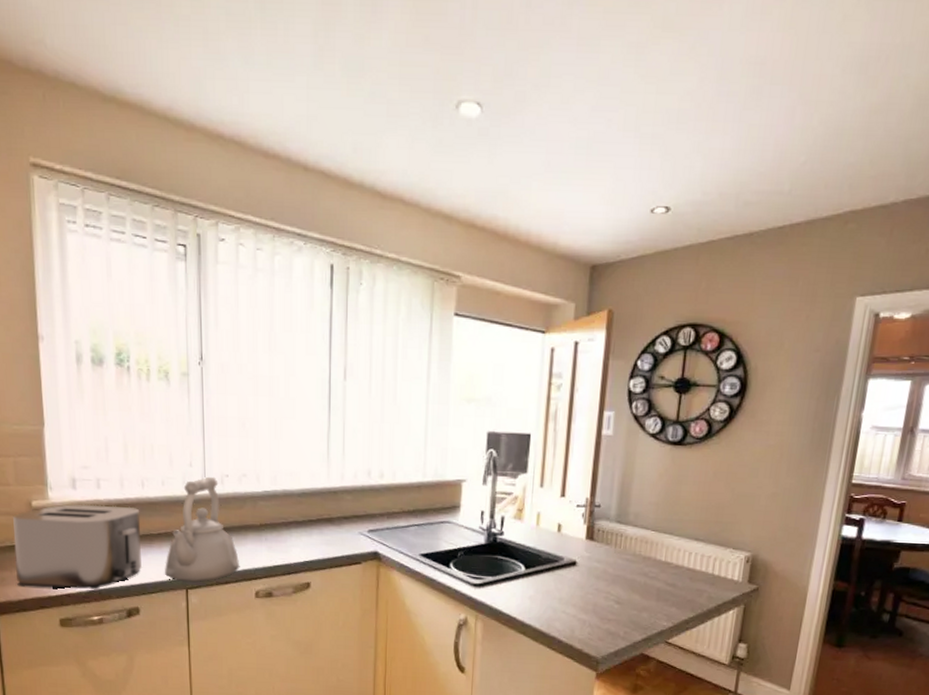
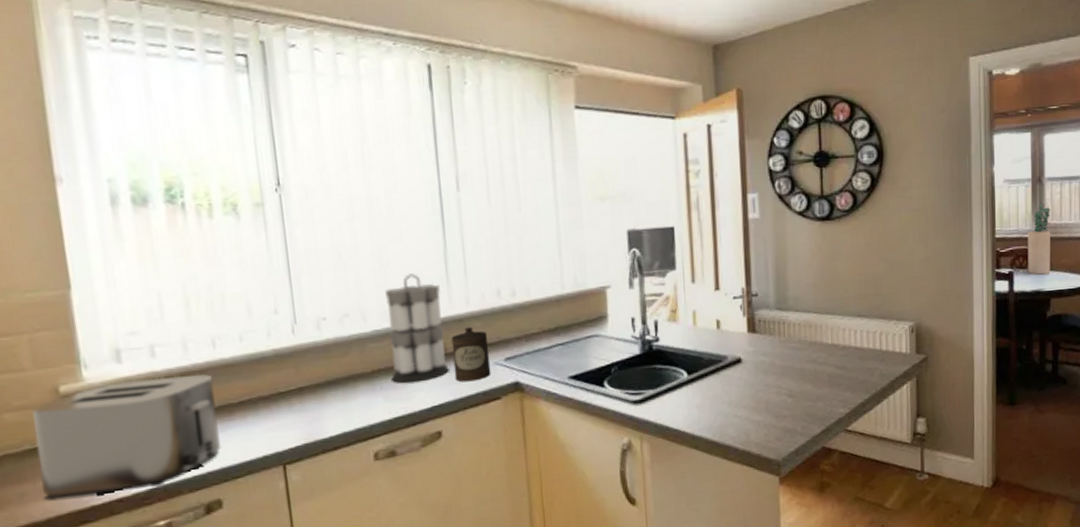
kettle: present [165,476,240,583] -> none [252,322,352,458]
spice rack: none [275,447,322,539] -> present [385,273,449,383]
canister: none [325,499,356,546] -> present [451,327,491,382]
vase: none [881,453,919,527] -> present [1027,202,1051,276]

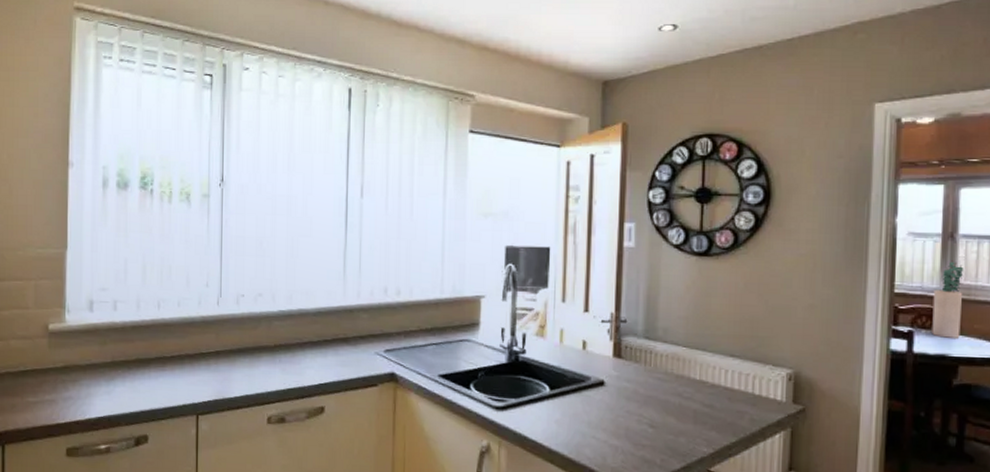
toaster: present [32,374,221,501] -> none [26,327,155,417]
spice rack: present [385,273,449,383] -> none [289,265,337,360]
canister: present [451,327,491,382] -> none [341,318,373,367]

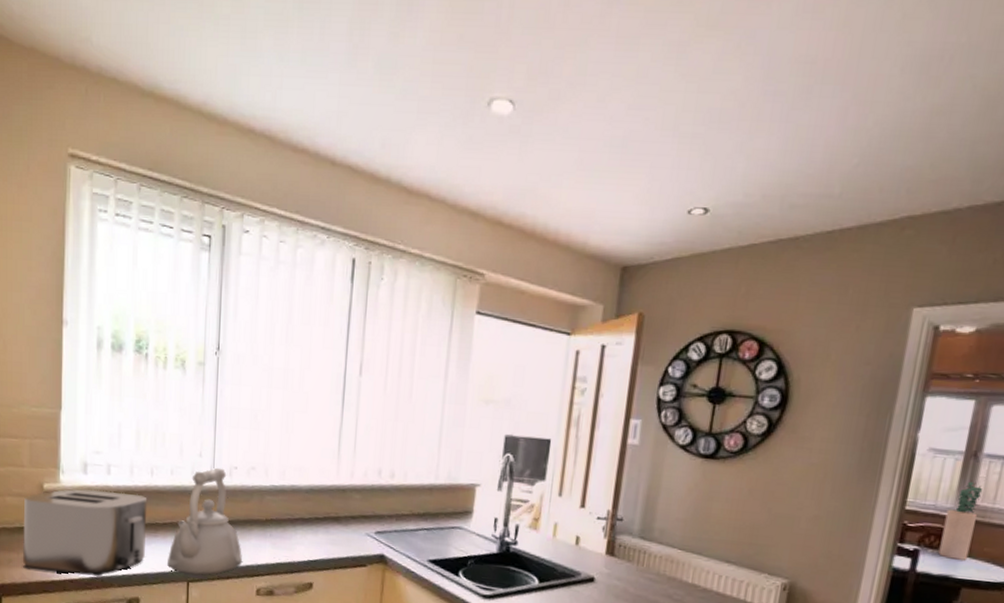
toaster: none [26,327,155,417] -> present [22,489,148,578]
kettle: none [176,296,253,408] -> present [167,467,243,576]

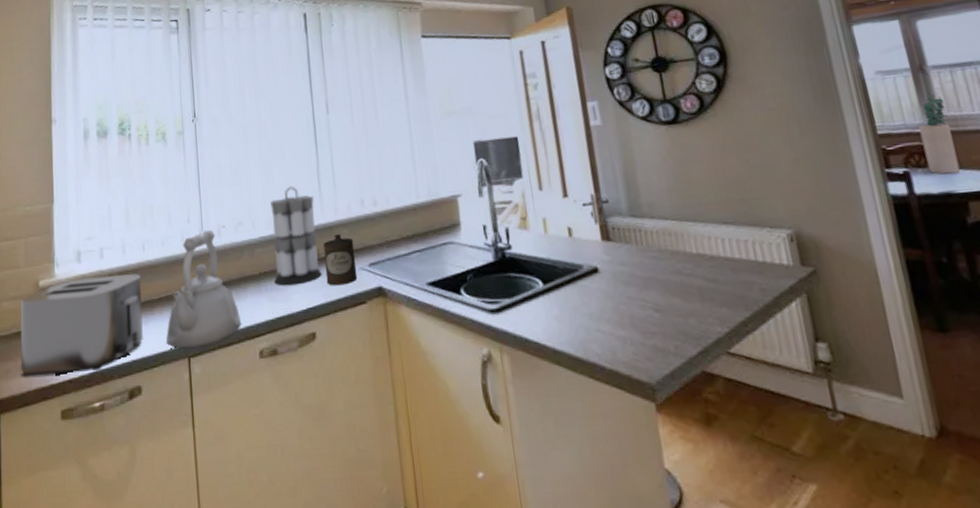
spice rack: none [280,442,331,537] -> present [270,186,322,285]
canister: none [331,498,365,546] -> present [323,234,358,286]

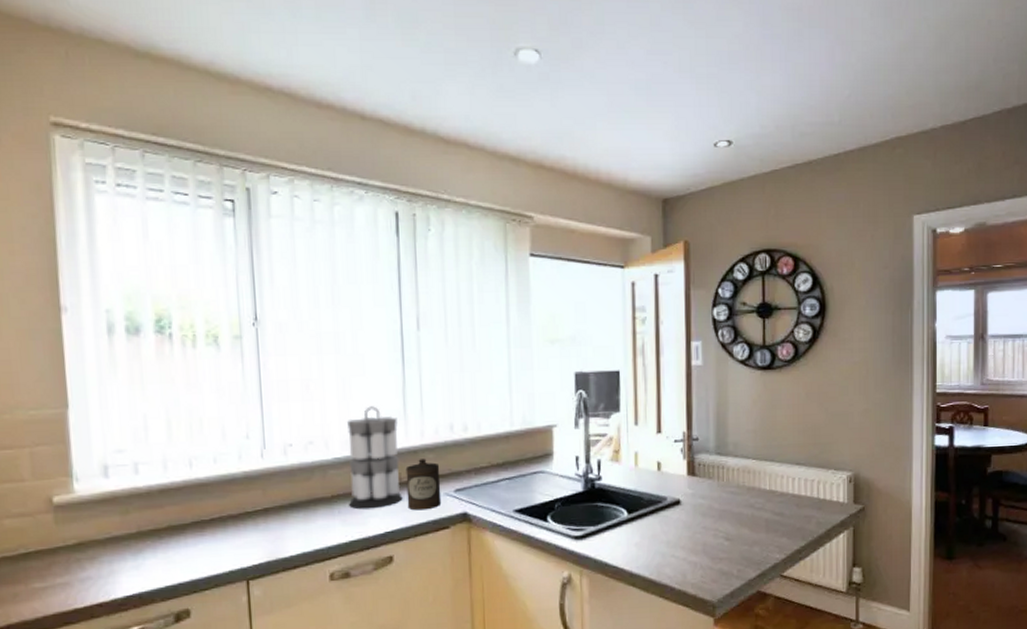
toaster: present [20,273,143,377] -> none [28,491,192,601]
kettle: present [166,229,242,350] -> none [220,447,311,573]
vase: present [918,93,961,175] -> none [969,359,993,432]

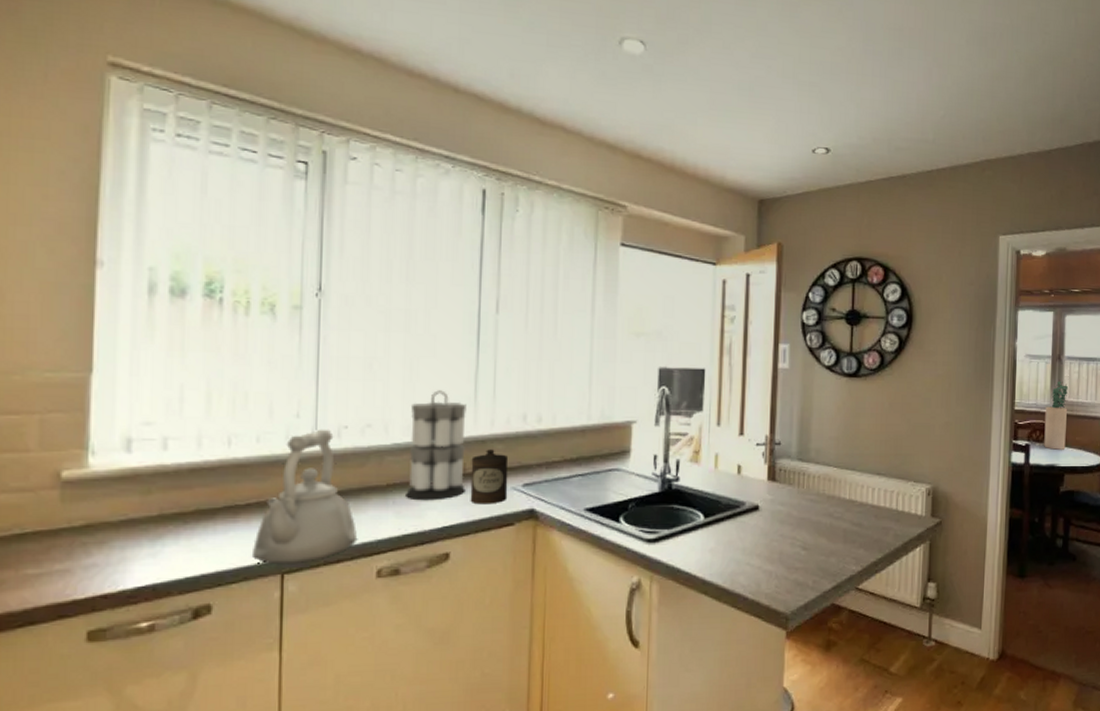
kettle: none [220,447,311,573] -> present [253,429,358,565]
vase: none [969,359,993,432] -> present [1044,380,1069,451]

